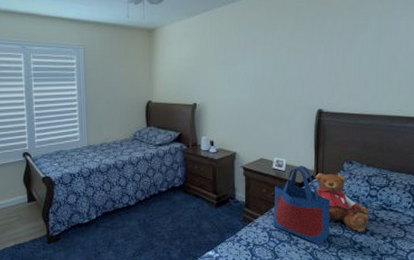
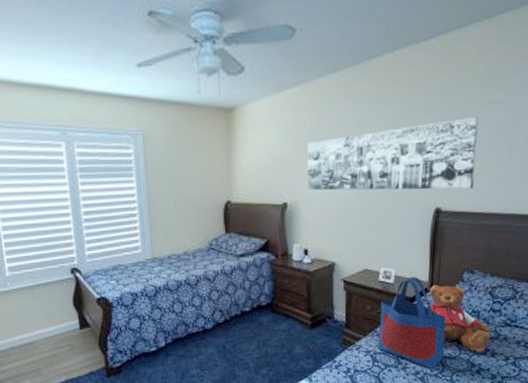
wall art: none [213,36,351,95] -> present [308,116,479,191]

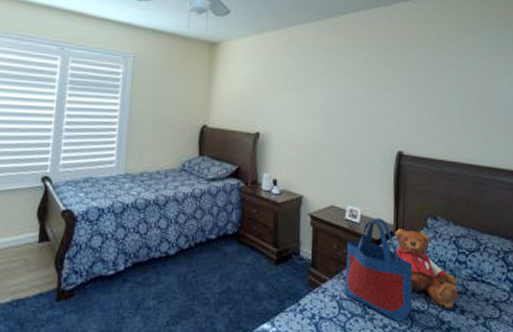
wall art: present [308,116,479,191] -> none [279,72,433,137]

